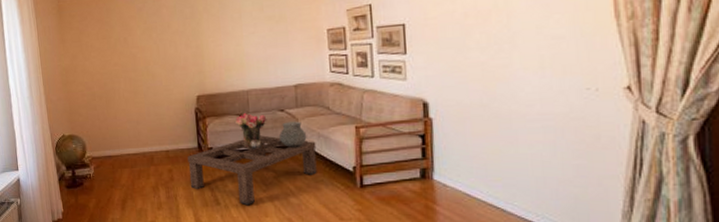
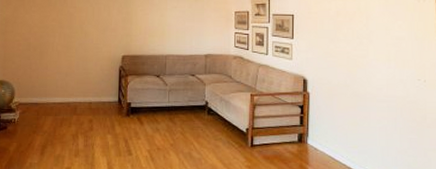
coffee table: present [187,135,317,206] -> none [107,95,218,158]
bouquet: present [235,112,267,149] -> none [153,74,180,107]
ceramic pot: present [279,121,307,147] -> none [189,85,211,108]

